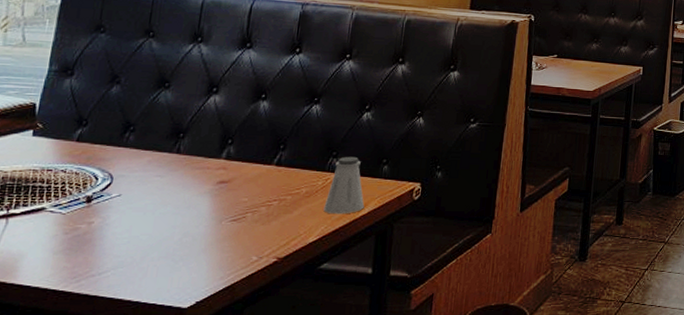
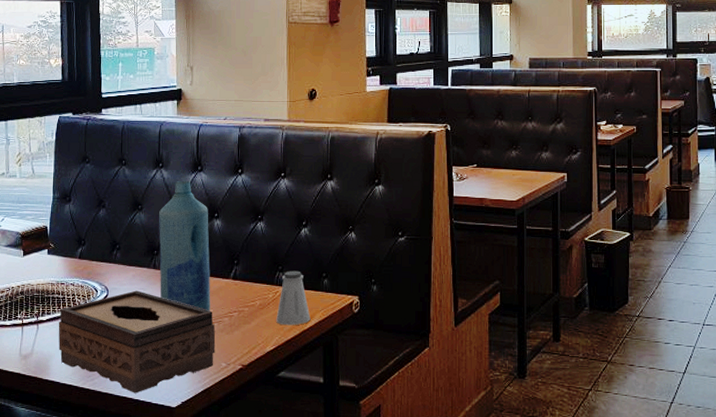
tissue box: none [34,178,248,295] -> present [58,290,216,393]
bottle: none [182,57,255,200] -> present [159,180,211,311]

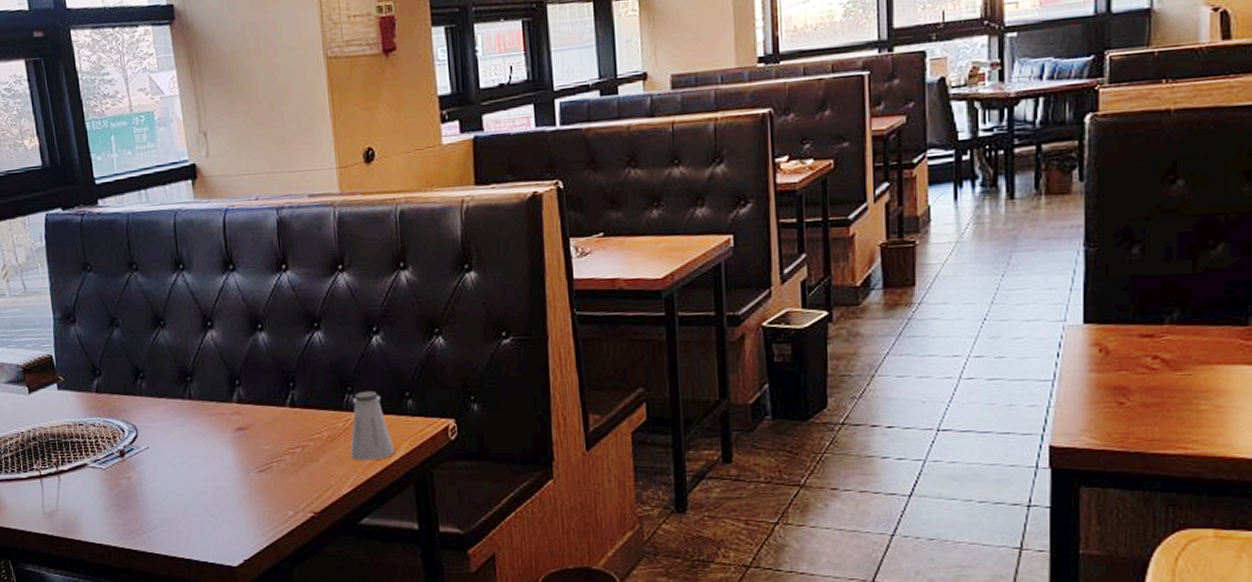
tissue box: present [58,290,216,393] -> none [82,427,279,552]
bottle: present [159,180,211,311] -> none [187,284,267,449]

